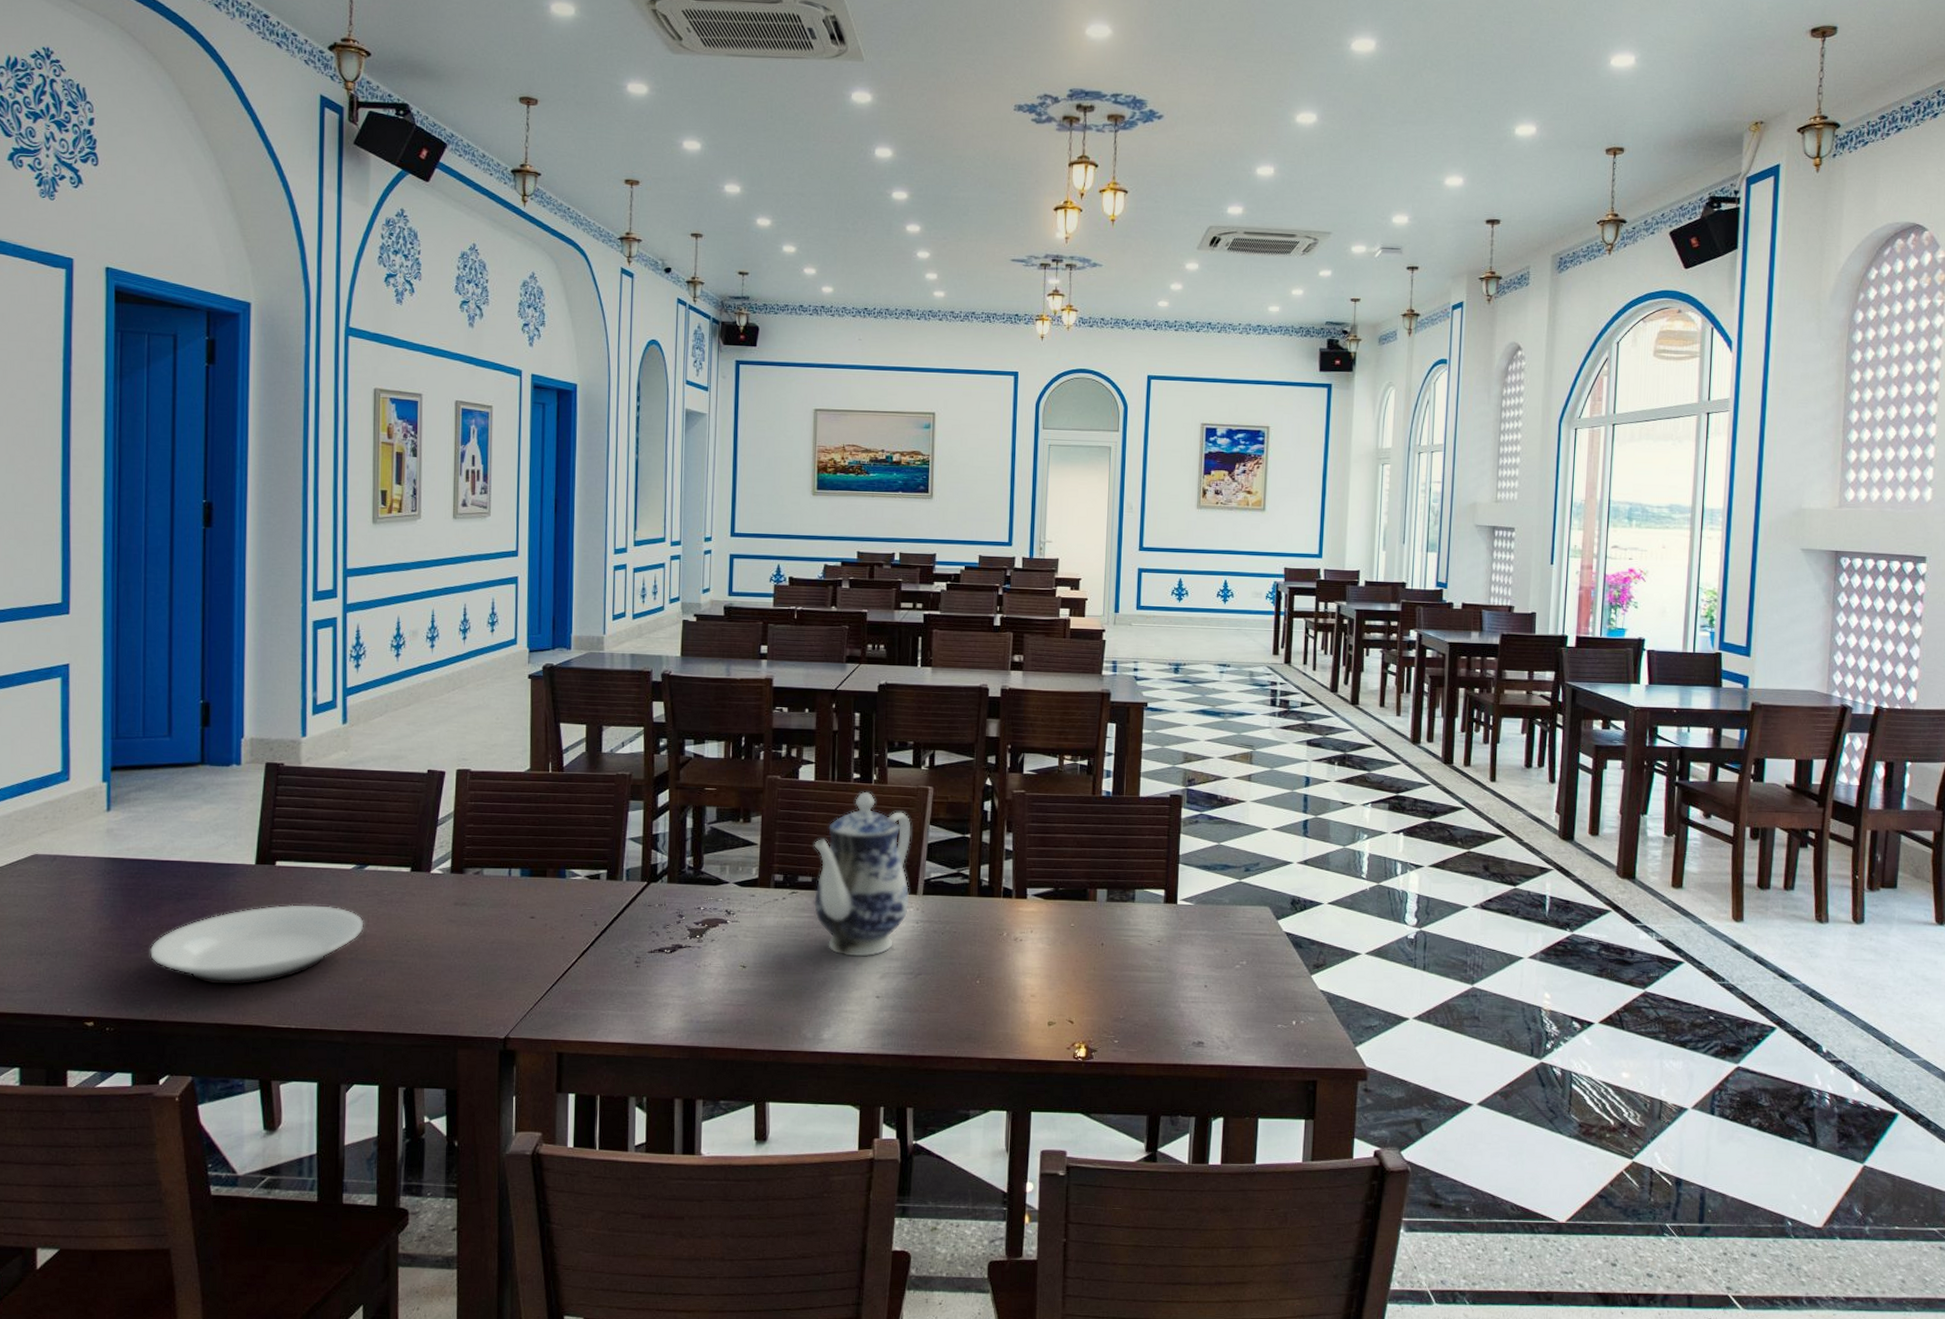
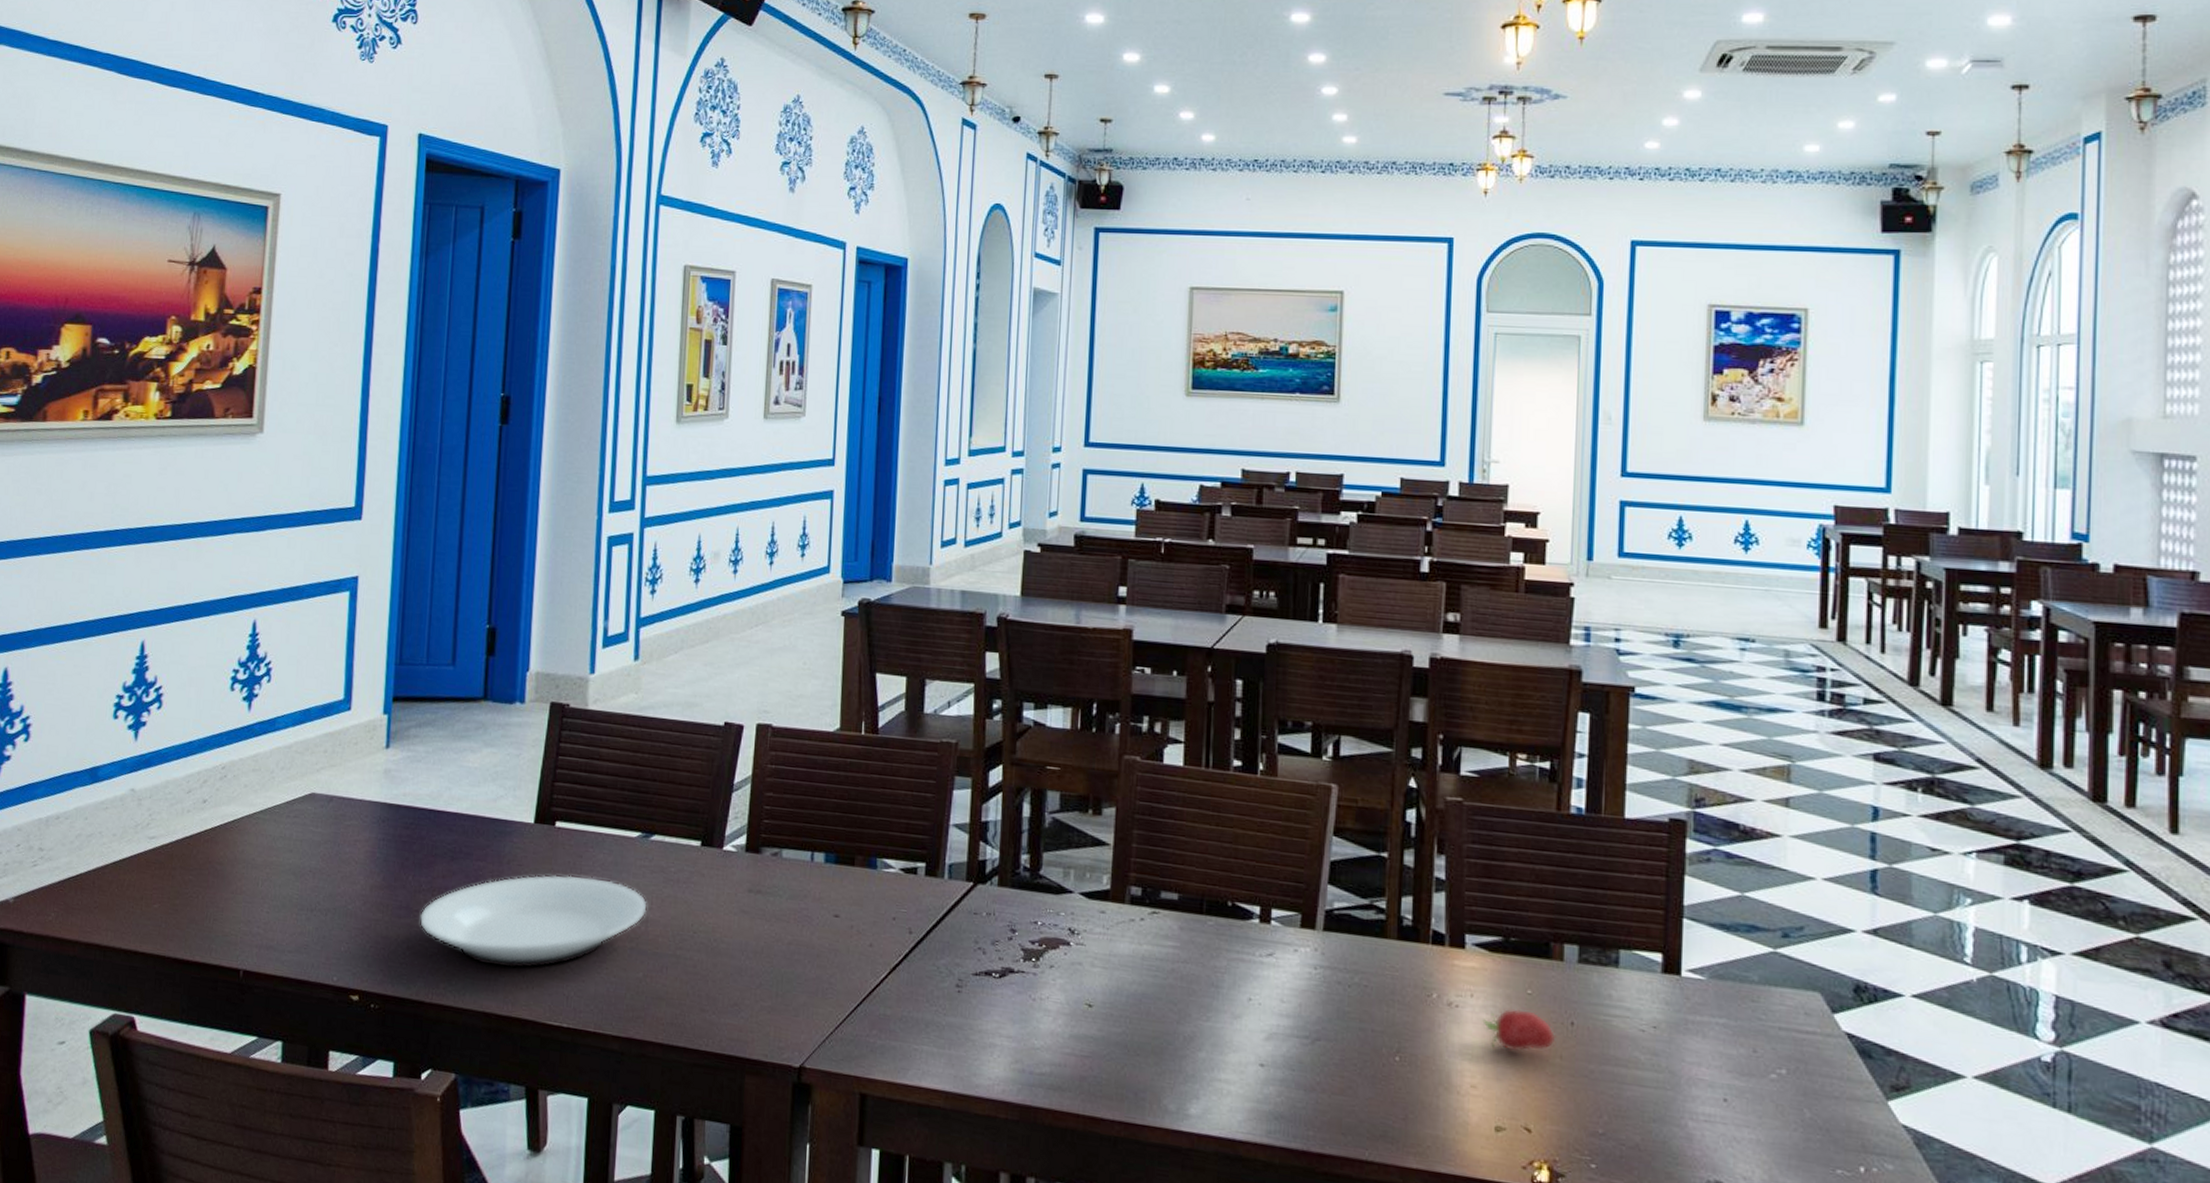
teapot: present [814,792,911,957] -> none [1180,785,1308,1009]
fruit: none [1039,938,1091,968] -> present [1482,1009,1556,1052]

